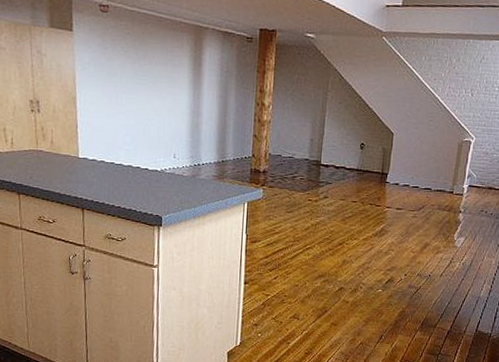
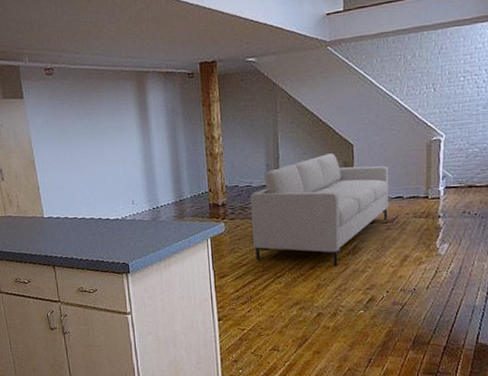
sofa: none [287,138,422,246] -> present [250,153,389,267]

